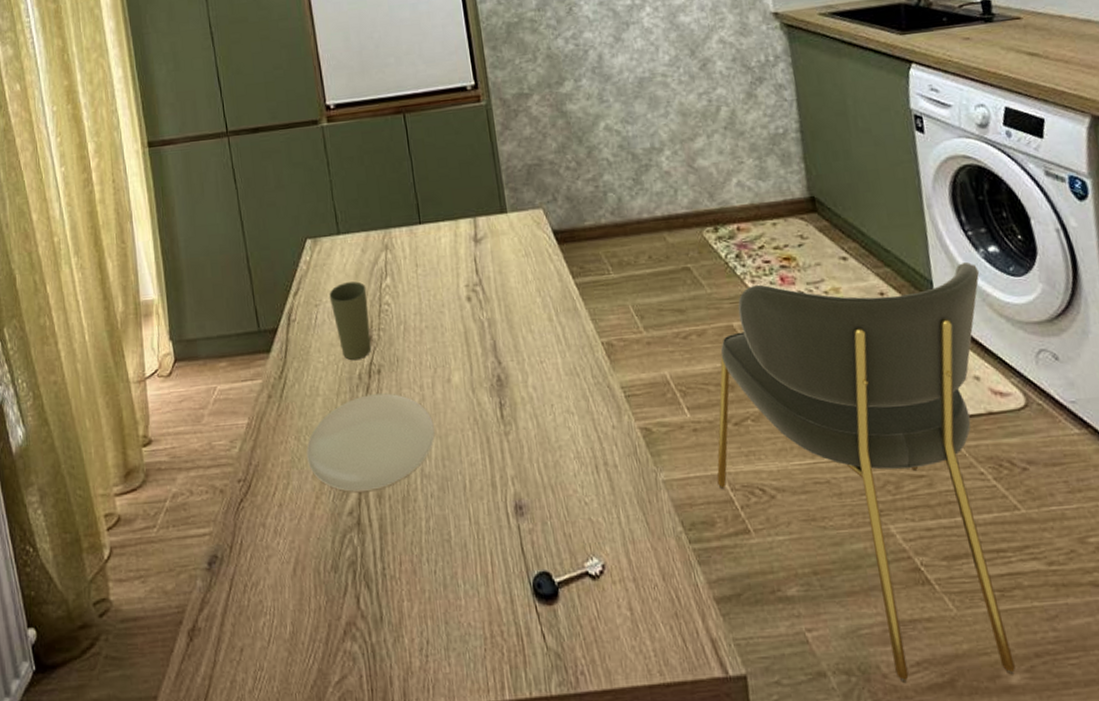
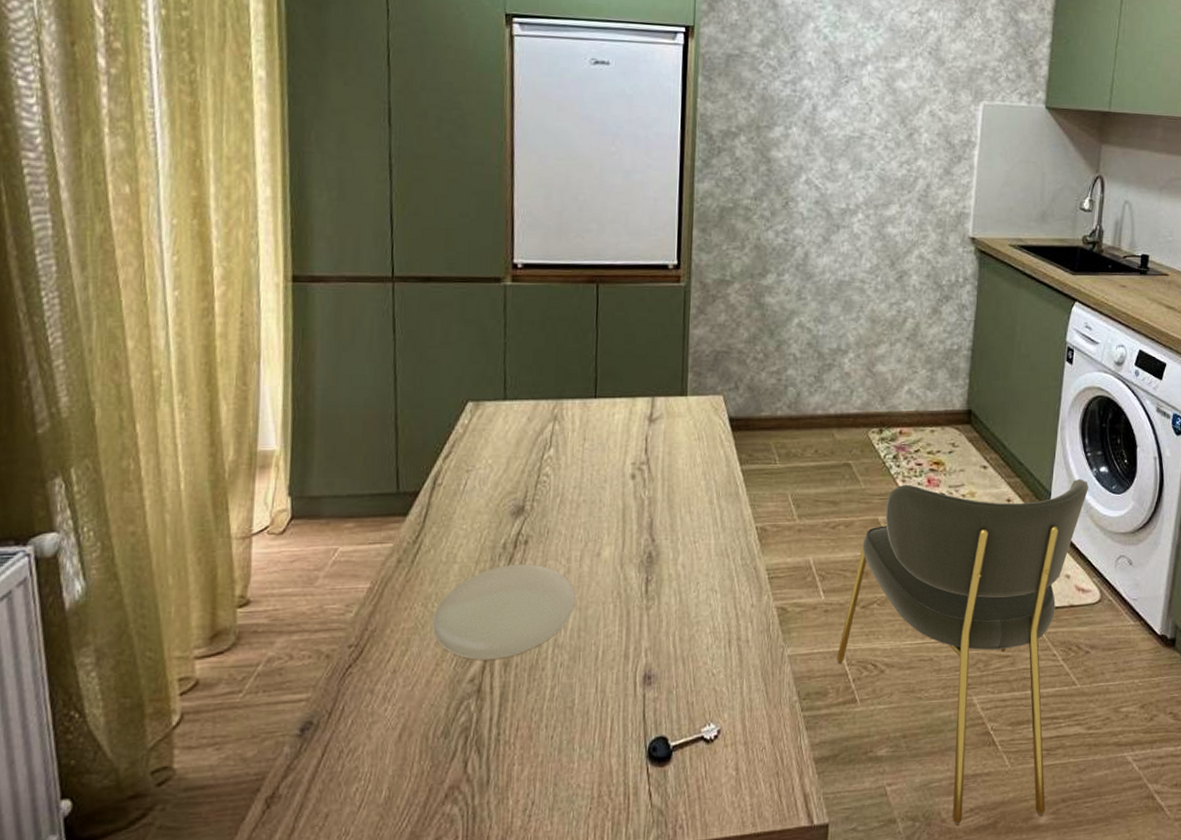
cup: present [329,281,372,360] -> none [484,450,526,529]

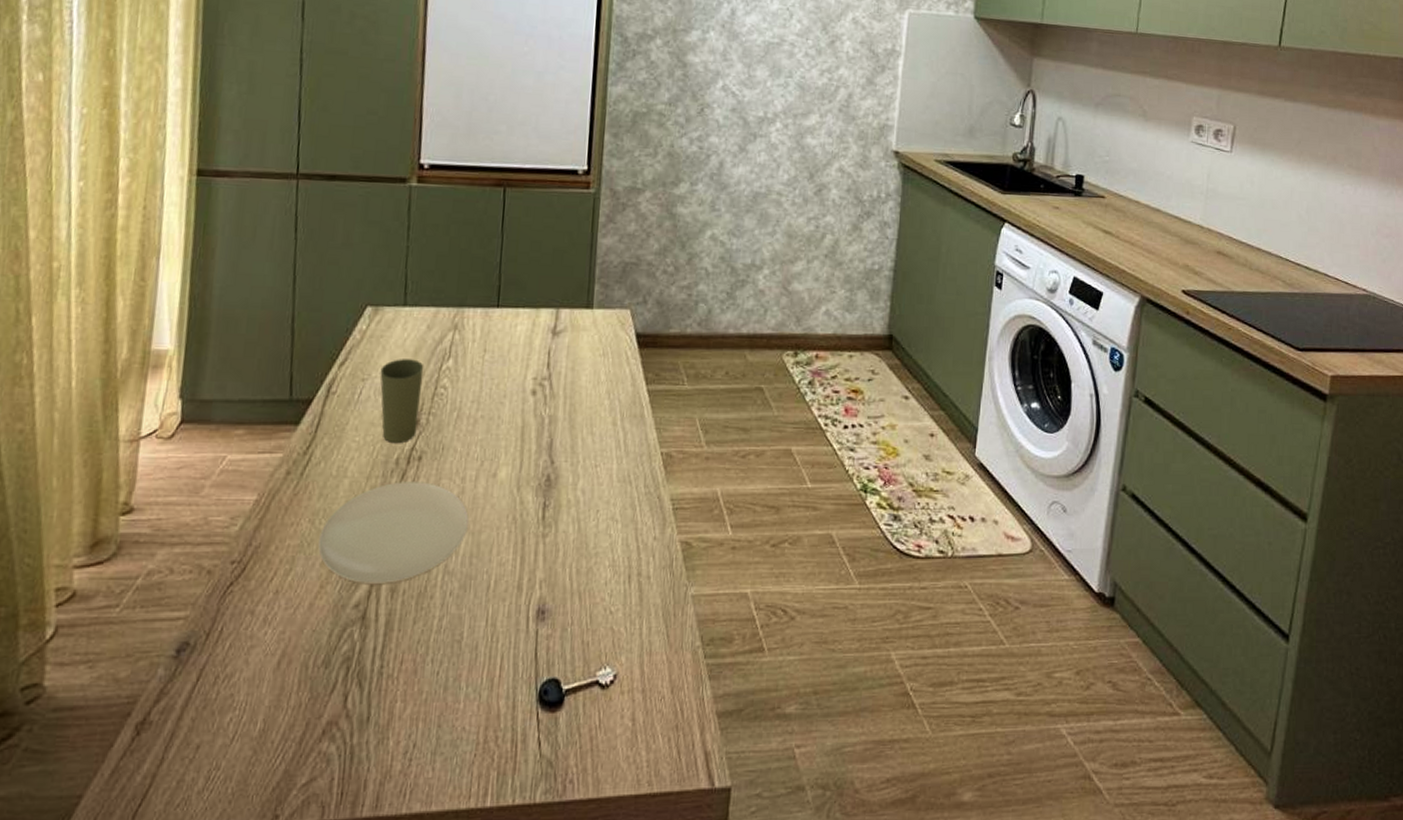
cup: none [484,450,526,529] -> present [380,359,424,443]
dining chair: present [837,478,1089,826] -> none [744,412,1020,799]

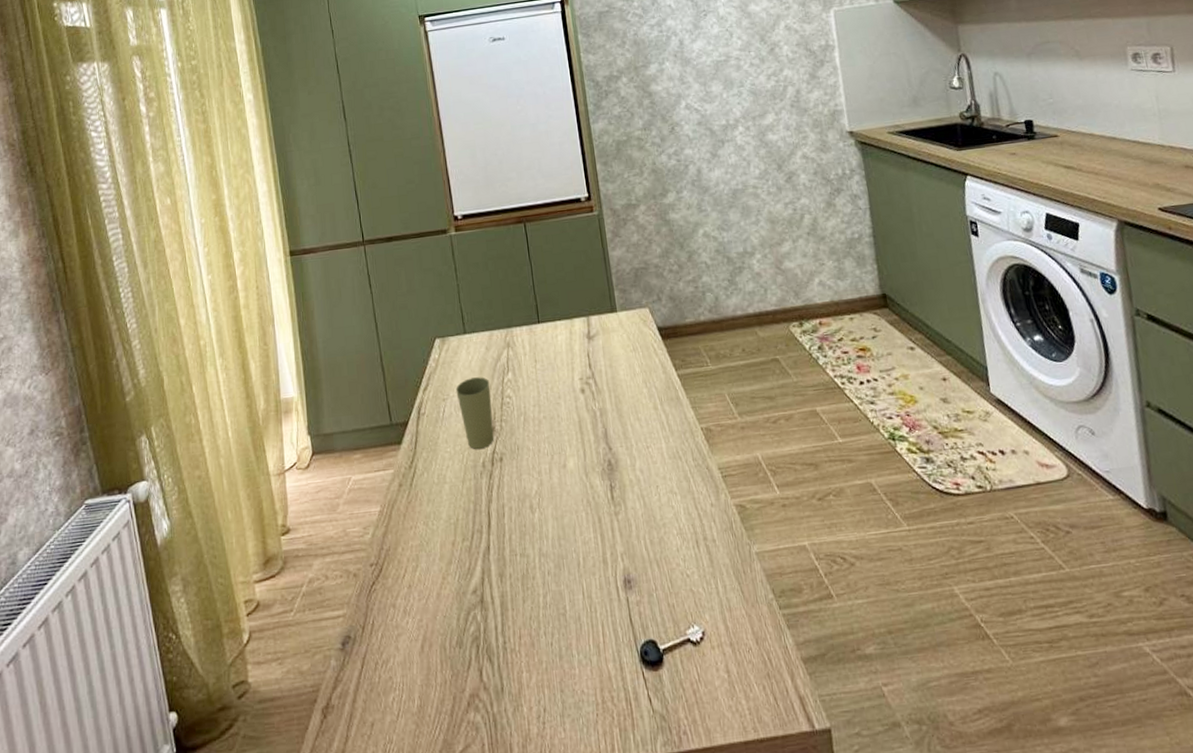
plate: present [318,482,469,585] -> none [434,479,552,573]

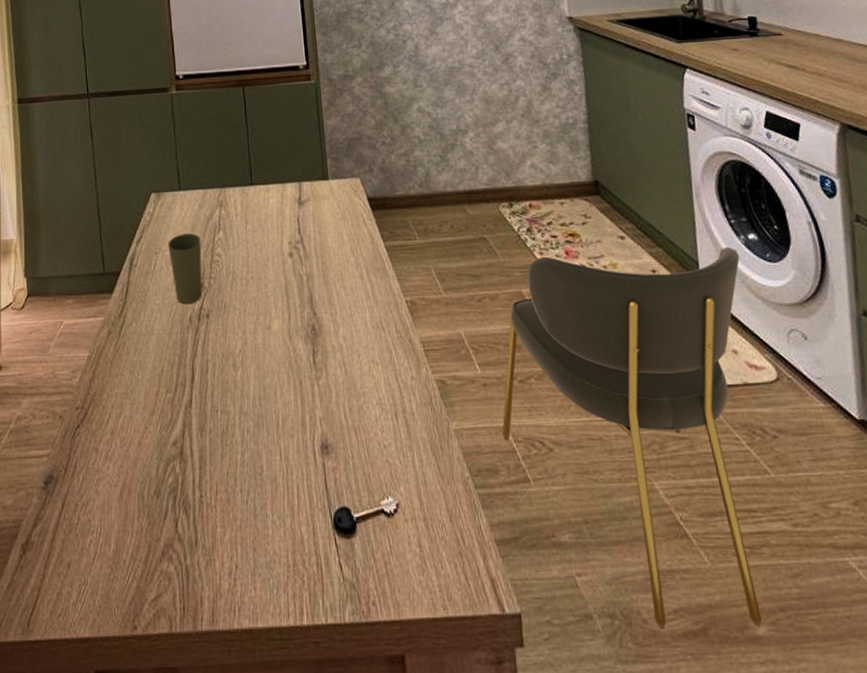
dining chair: none [803,349,1063,730] -> present [502,246,762,630]

